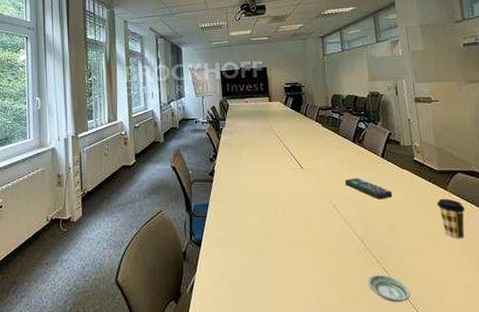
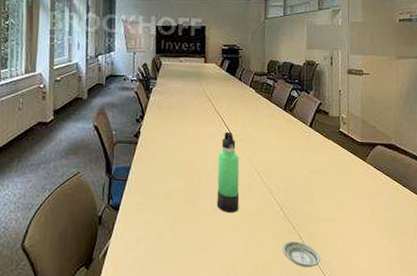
thermos bottle: none [291,166,318,246] -> present [216,131,240,212]
remote control: present [344,178,393,199] -> none [271,146,316,168]
coffee cup: present [437,198,465,239] -> none [355,169,380,208]

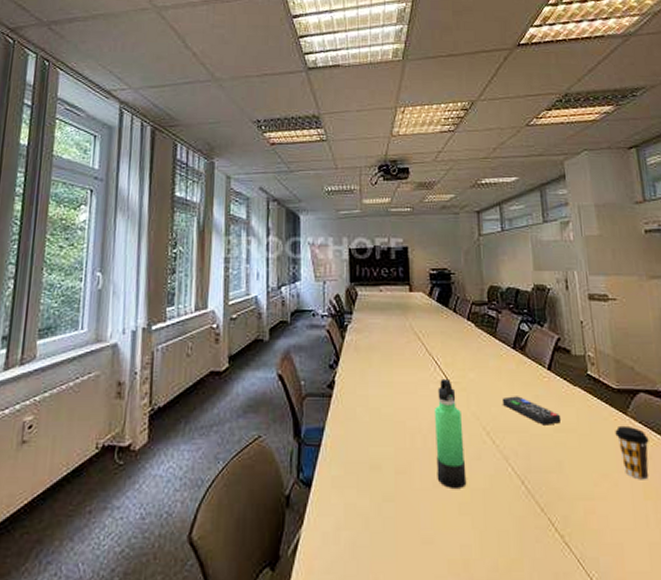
remote control: none [271,146,316,168] -> present [501,396,562,425]
saucer: present [282,240,321,268] -> none [529,527,584,568]
coffee cup: none [355,169,380,208] -> present [615,425,649,480]

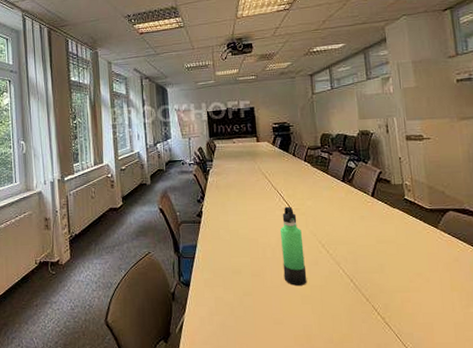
remote control: present [501,396,562,425] -> none [334,217,383,238]
coffee cup: present [615,425,649,480] -> none [427,236,456,277]

